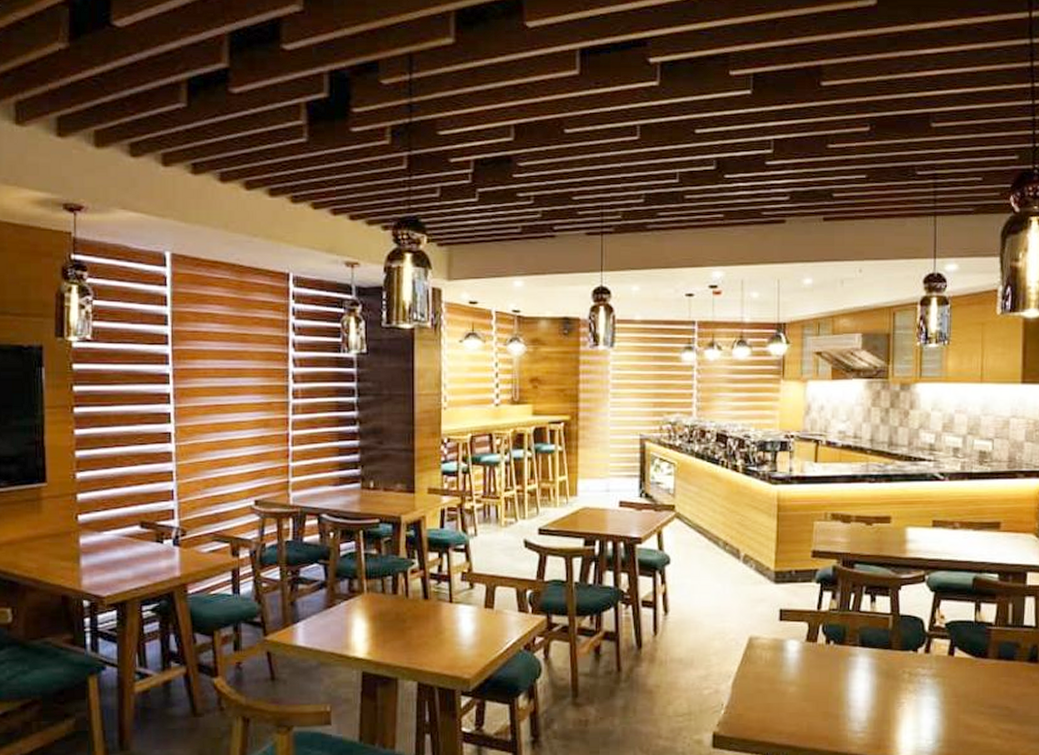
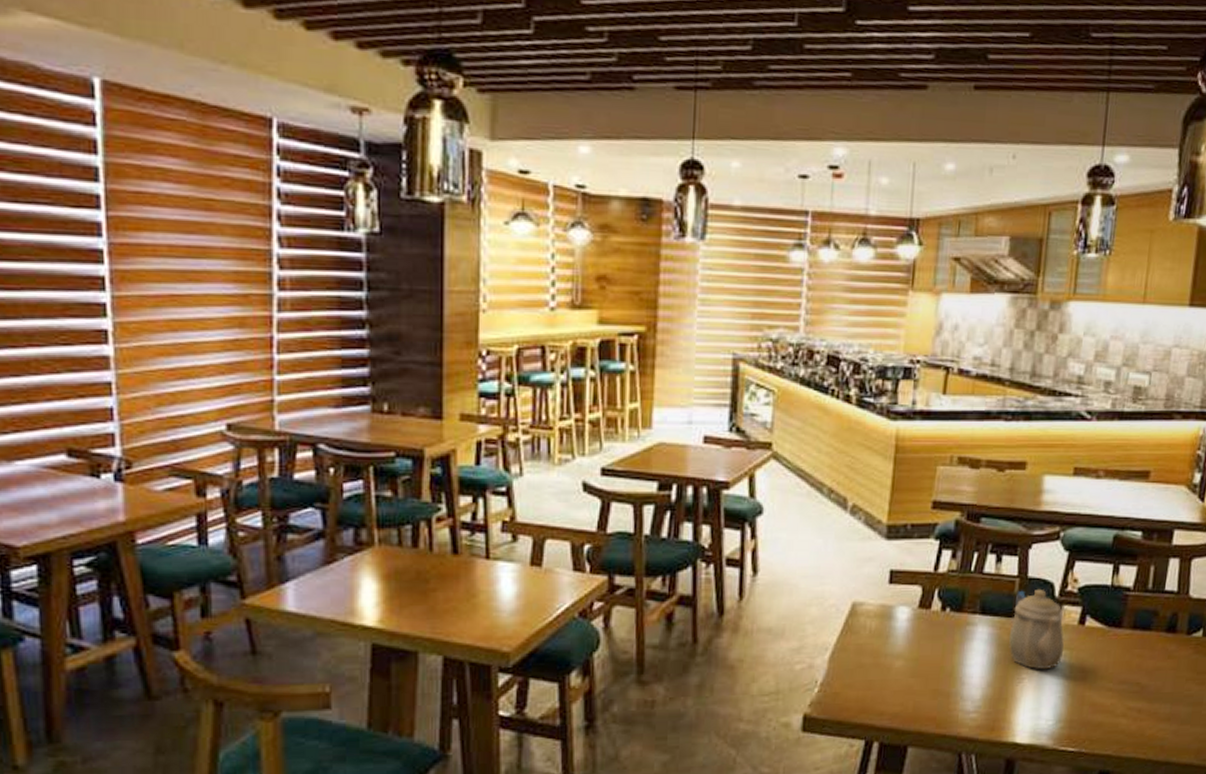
teapot: none [888,624,936,695] -> present [1009,588,1064,670]

